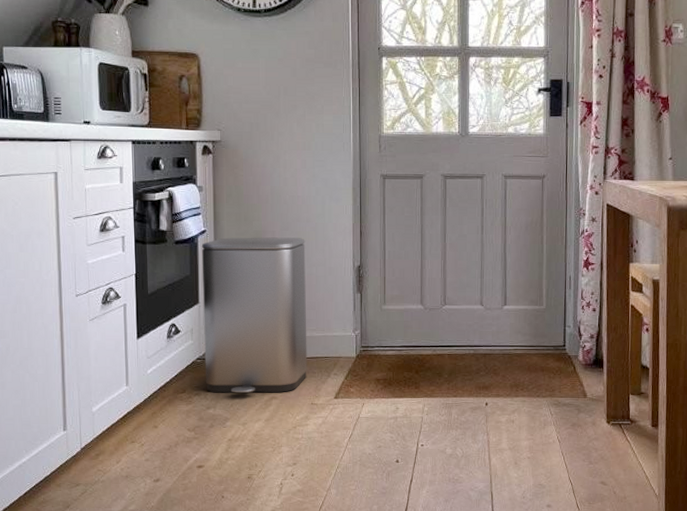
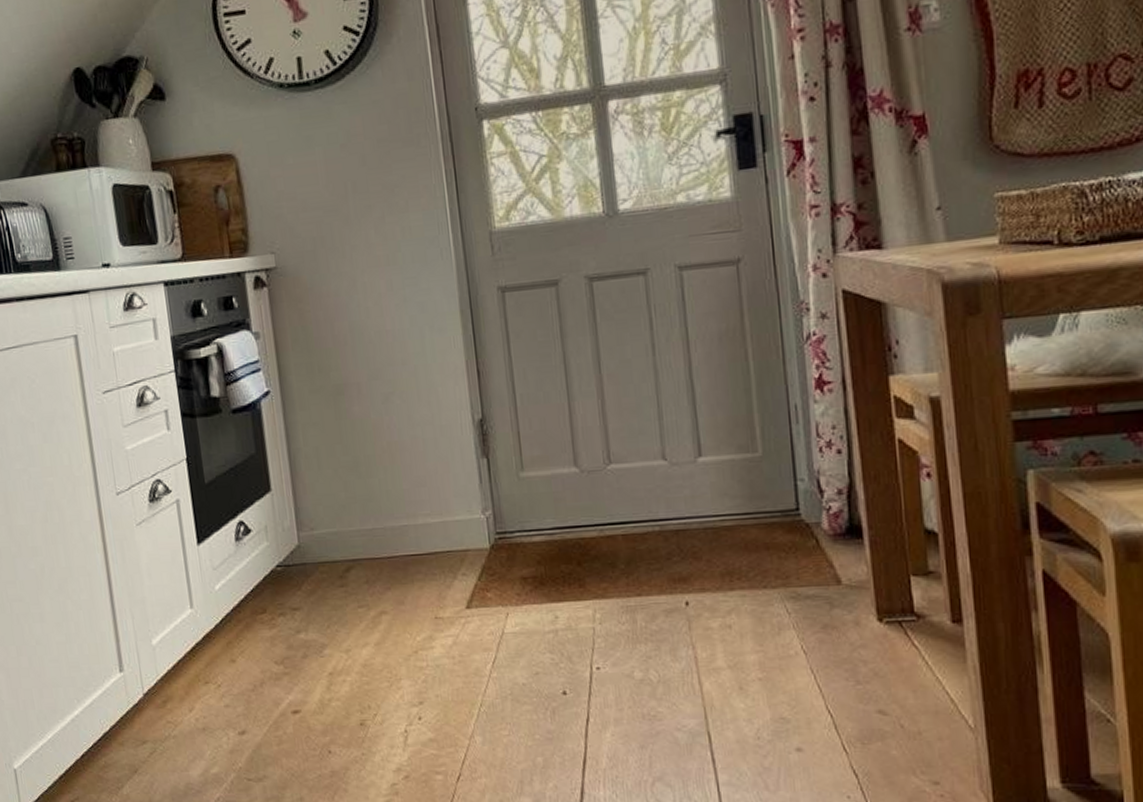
pedal bin: present [201,237,307,394] -> none [266,388,425,611]

